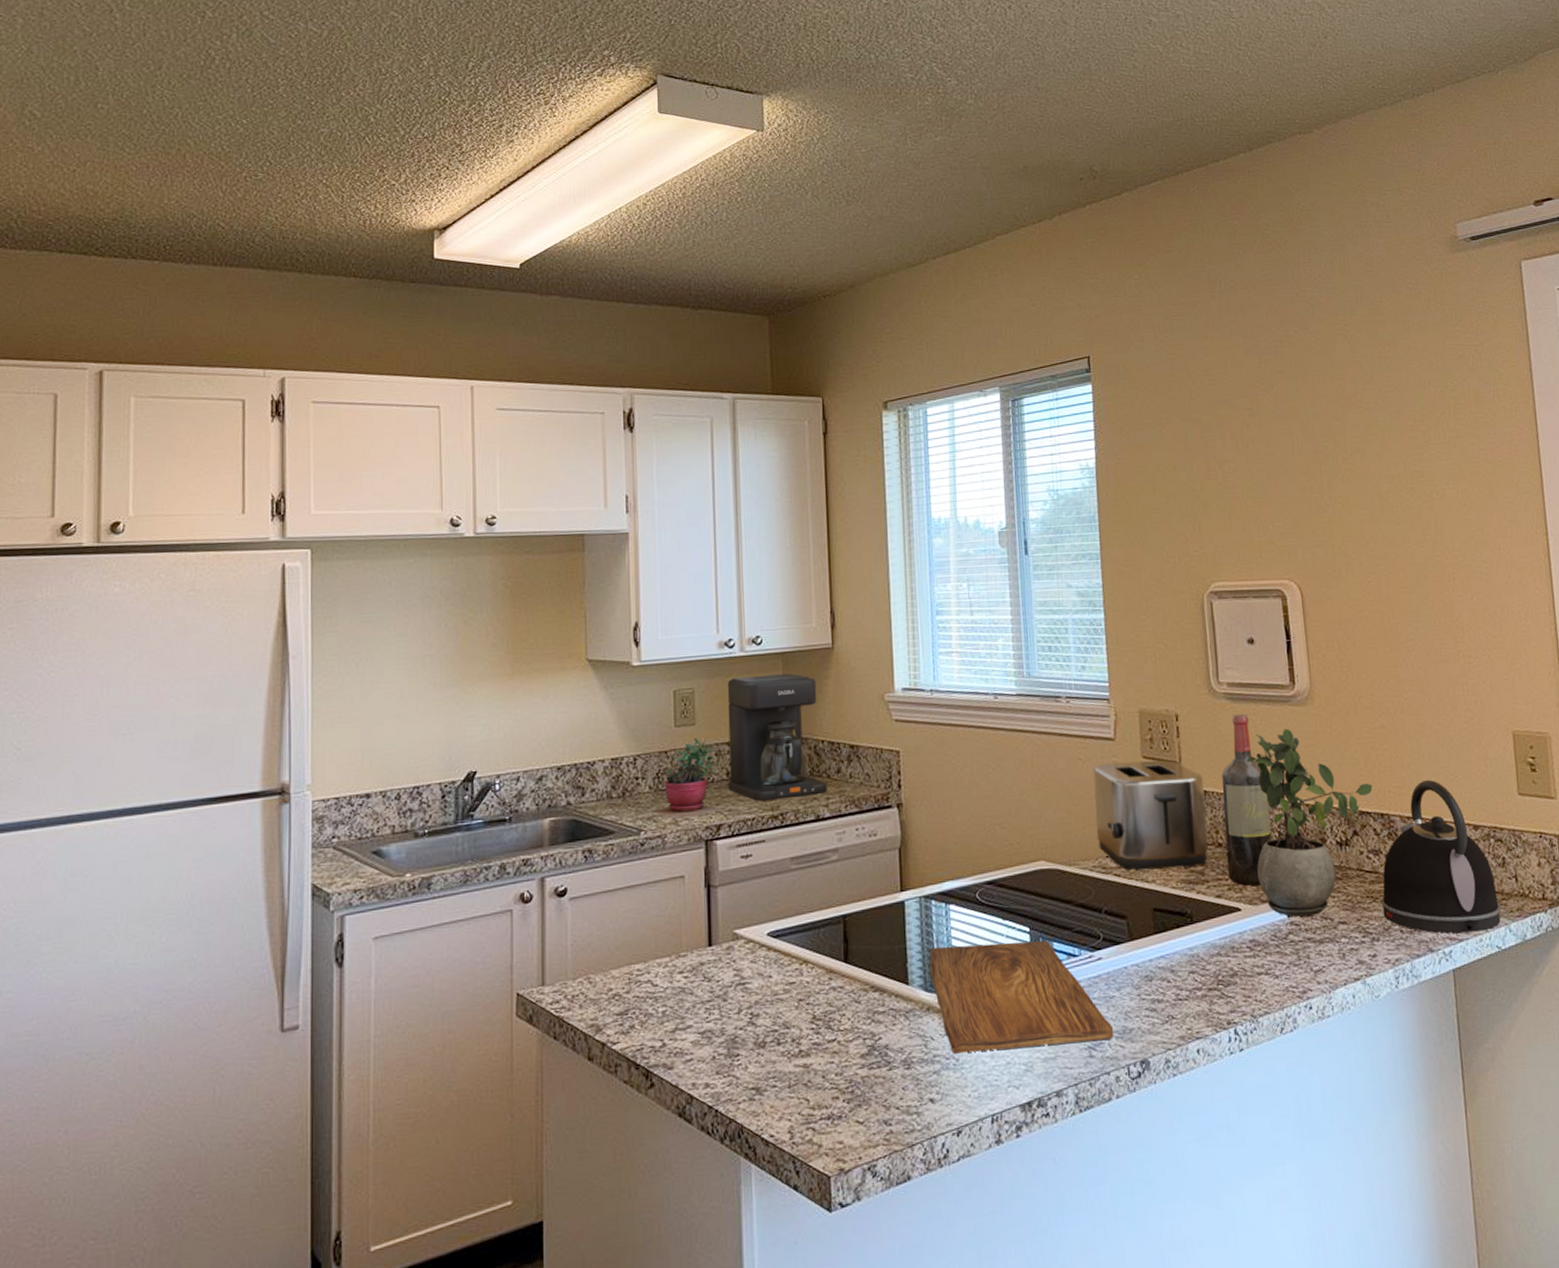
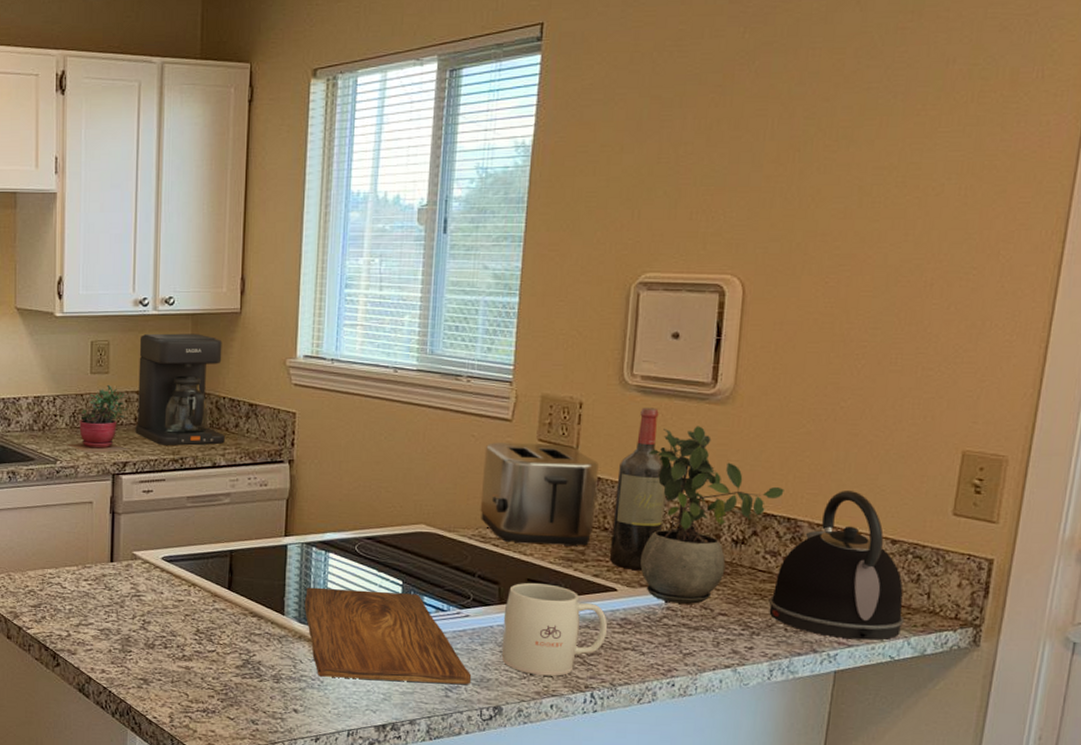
mug: none [1136,911,1240,1017] -> present [502,582,608,676]

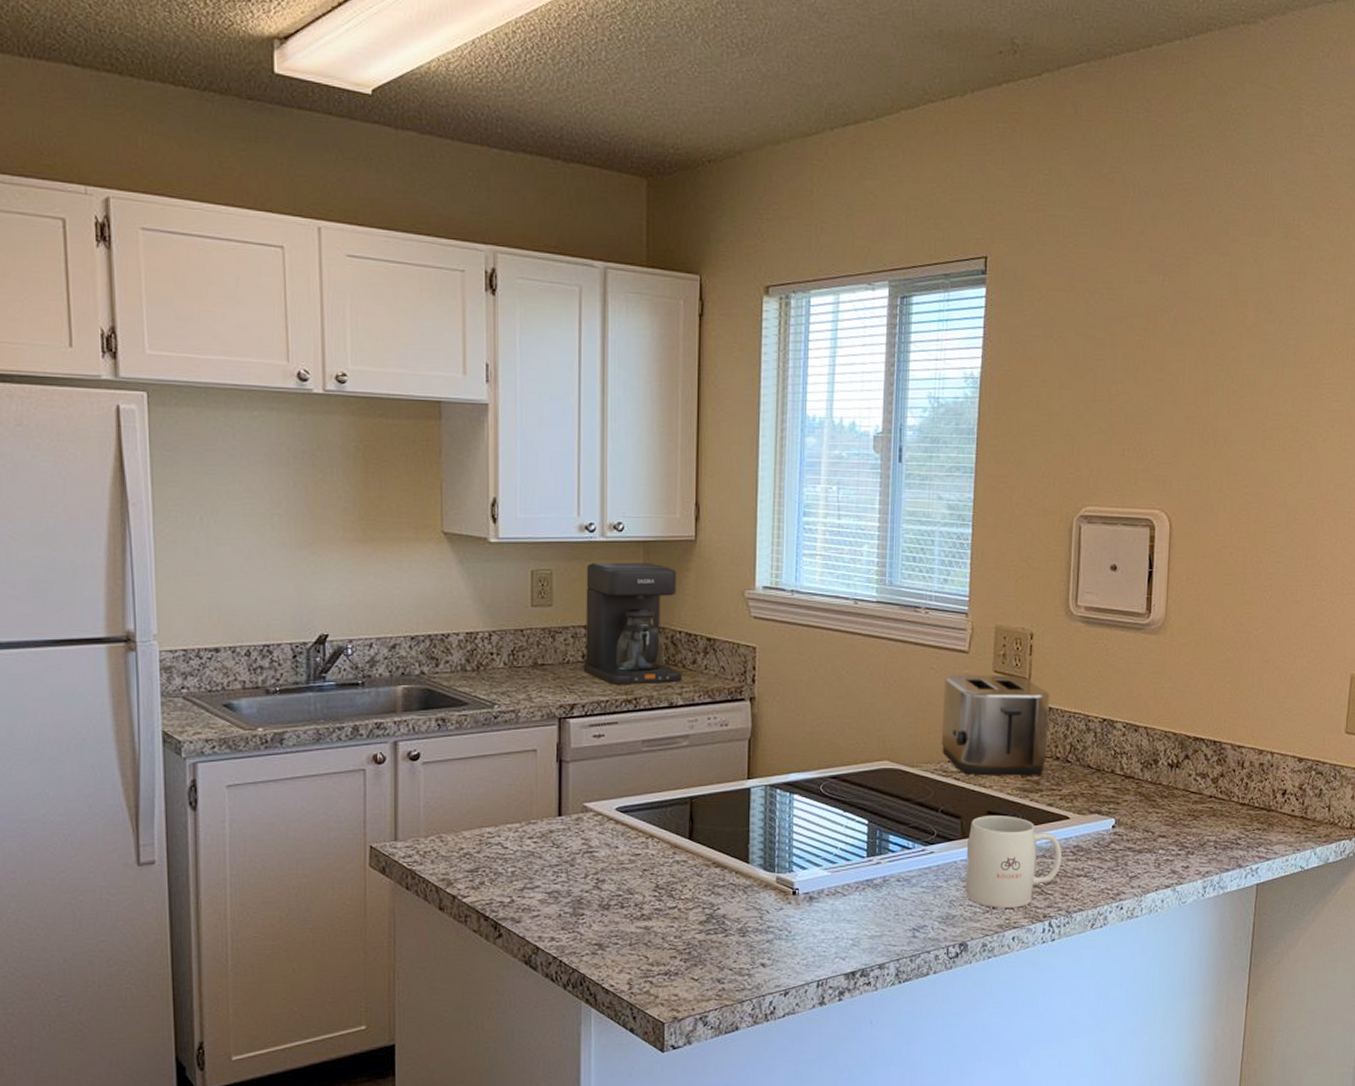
succulent plant: present [65,384,130,453] -> none [504,618,578,695]
cutting board: present [305,587,472,684] -> none [770,831,938,926]
wine bottle: present [609,407,666,571] -> none [1061,638,1110,798]
potted plant: present [640,426,784,604] -> none [1089,655,1210,828]
kettle: present [768,489,905,640] -> none [1200,712,1311,853]

